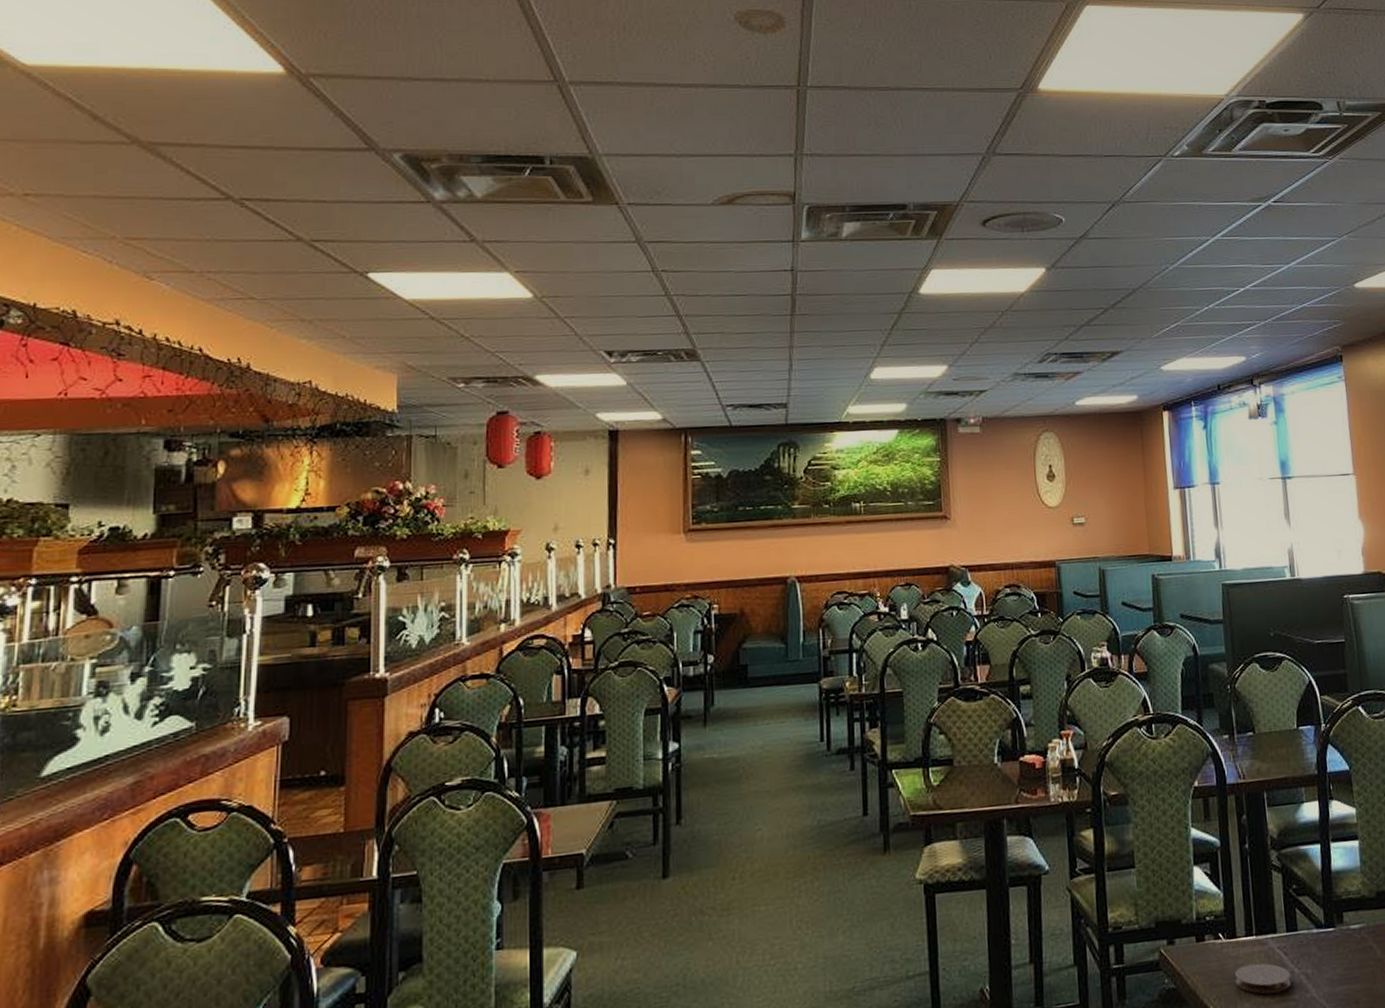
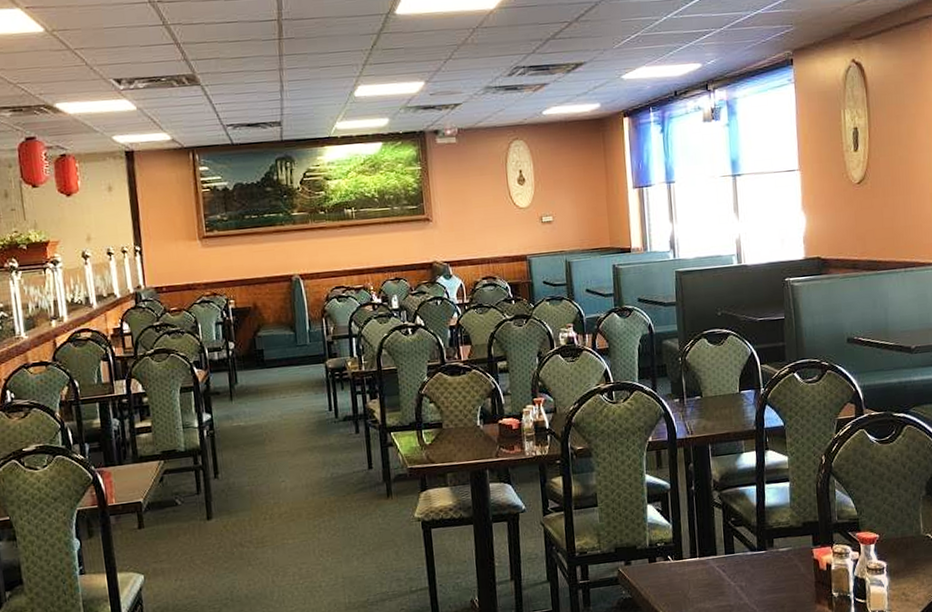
coaster: present [1234,963,1292,994] -> none [680,578,728,602]

